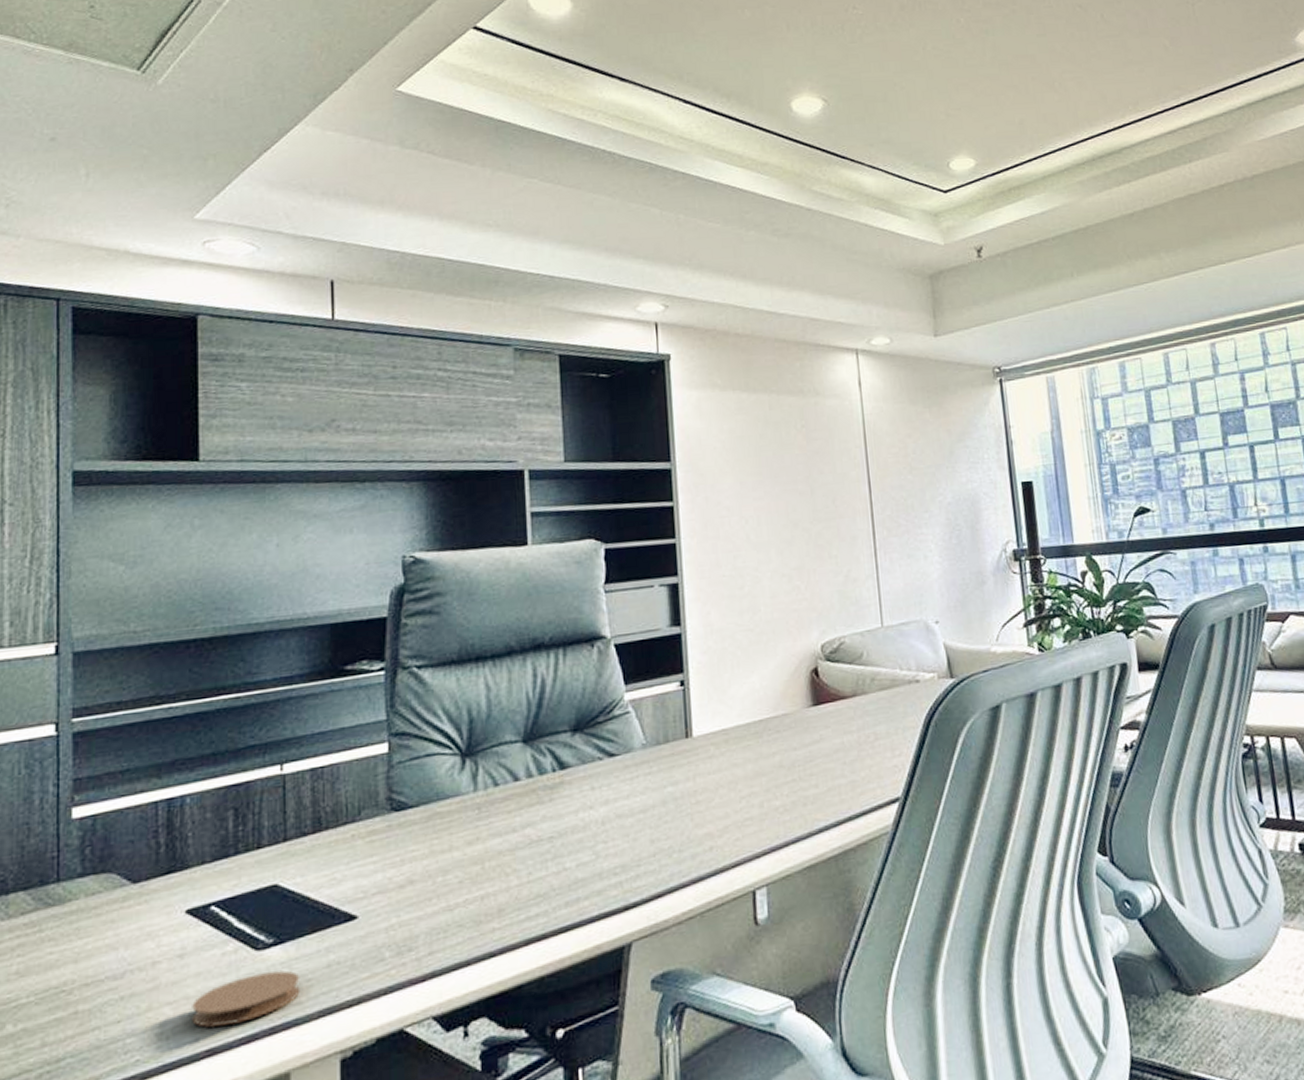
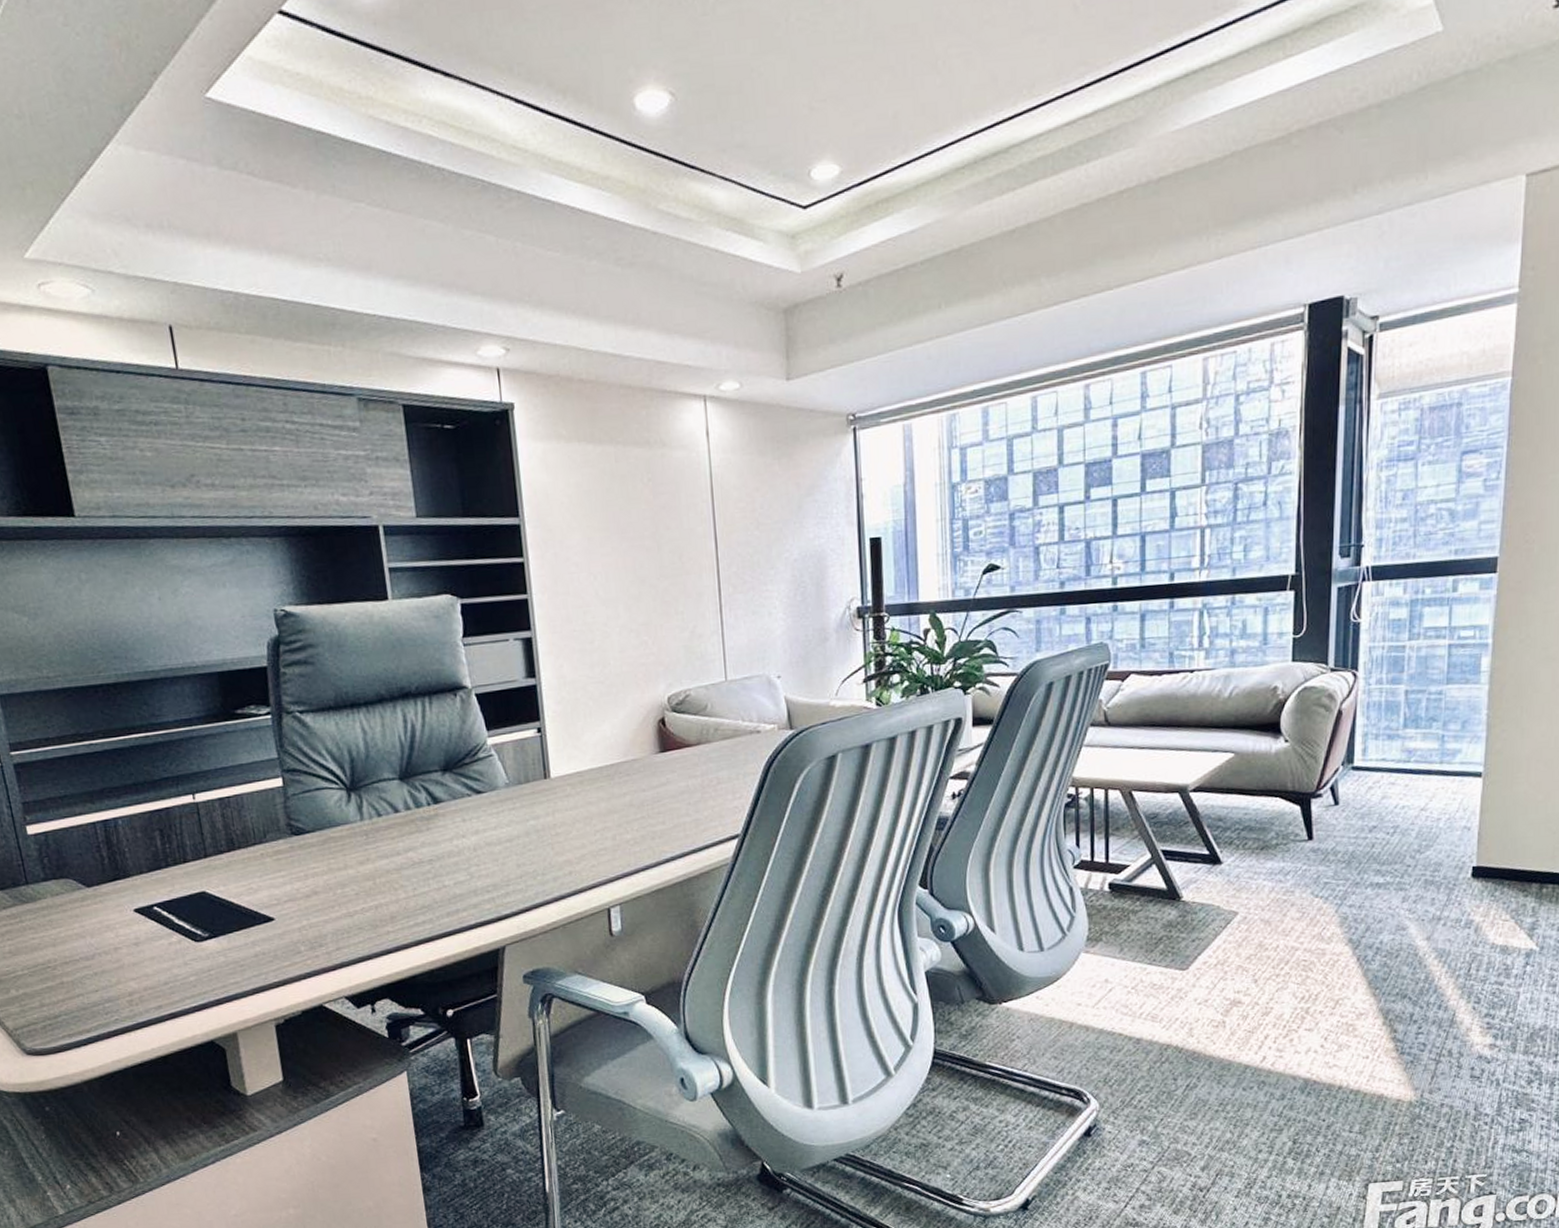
coaster: present [192,970,300,1028] -> none [151,958,236,998]

